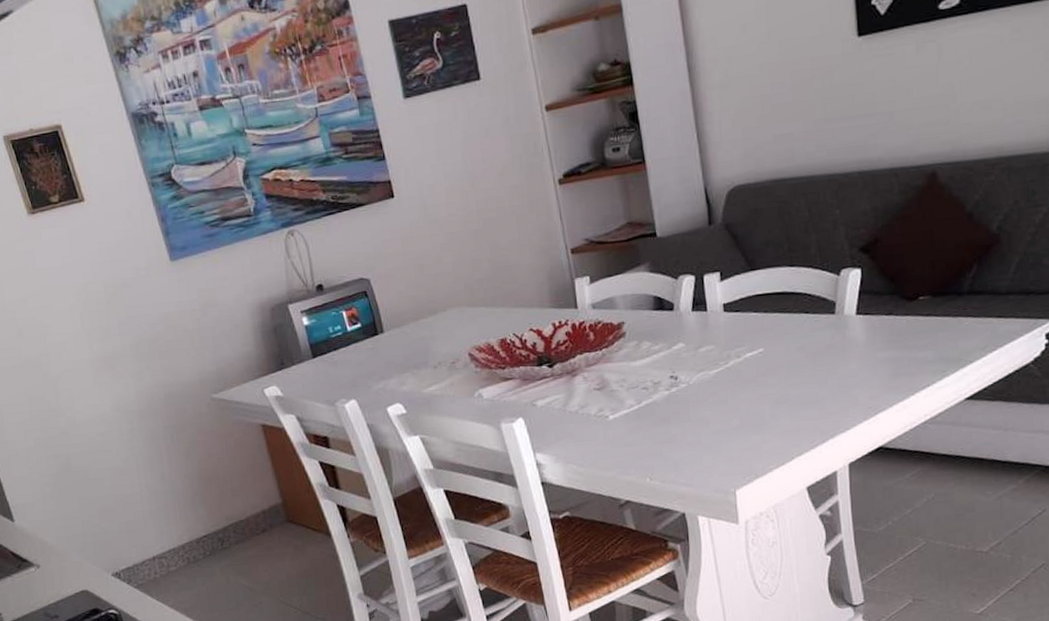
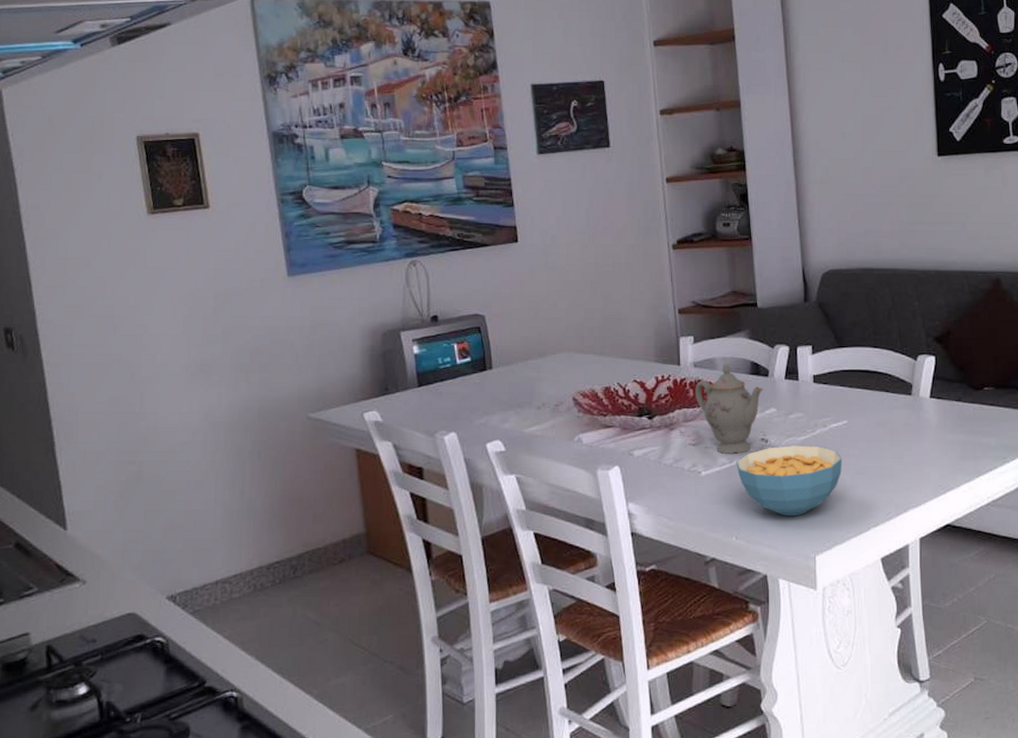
teapot: none [595,301,670,396] -> present [695,363,764,454]
cereal bowl: none [645,378,760,453] -> present [736,445,843,517]

